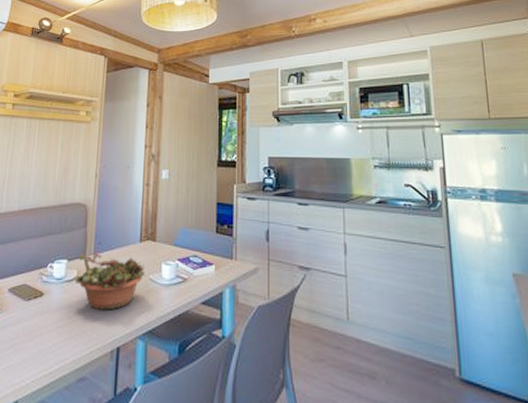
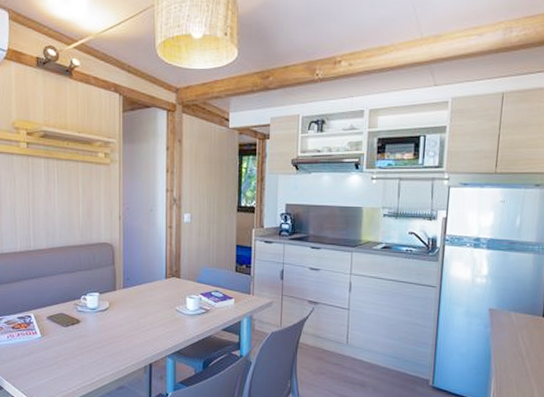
succulent planter: present [67,252,145,310] -> none [100,286,172,335]

